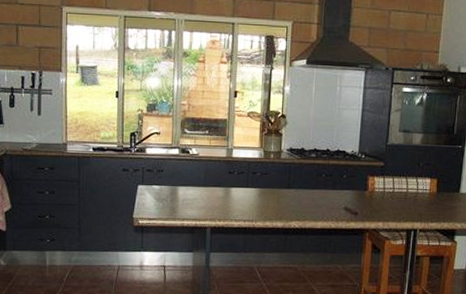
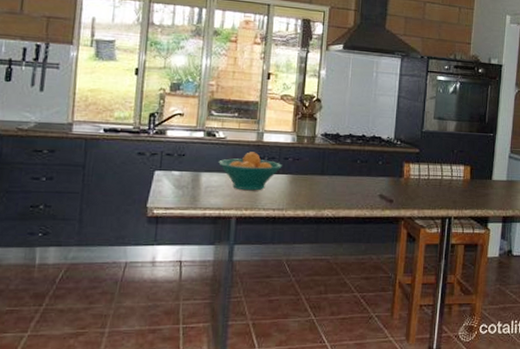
fruit bowl: none [193,167,251,204] -> present [218,152,282,191]

